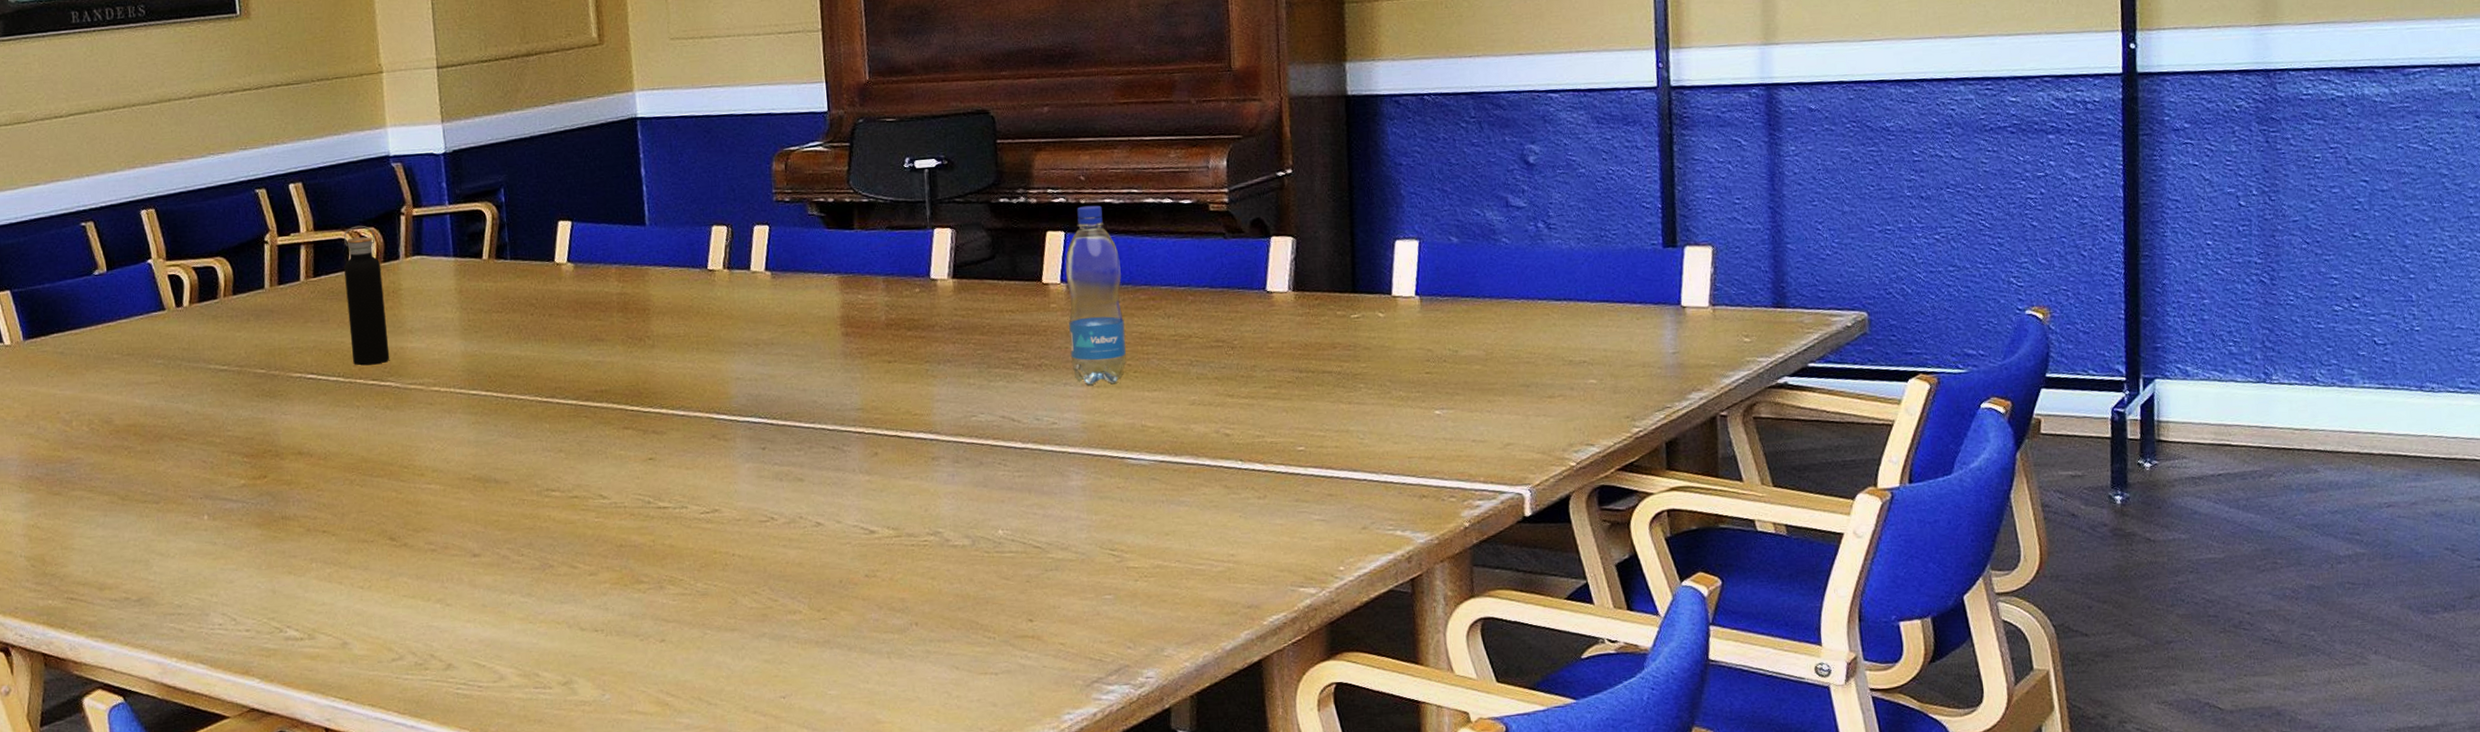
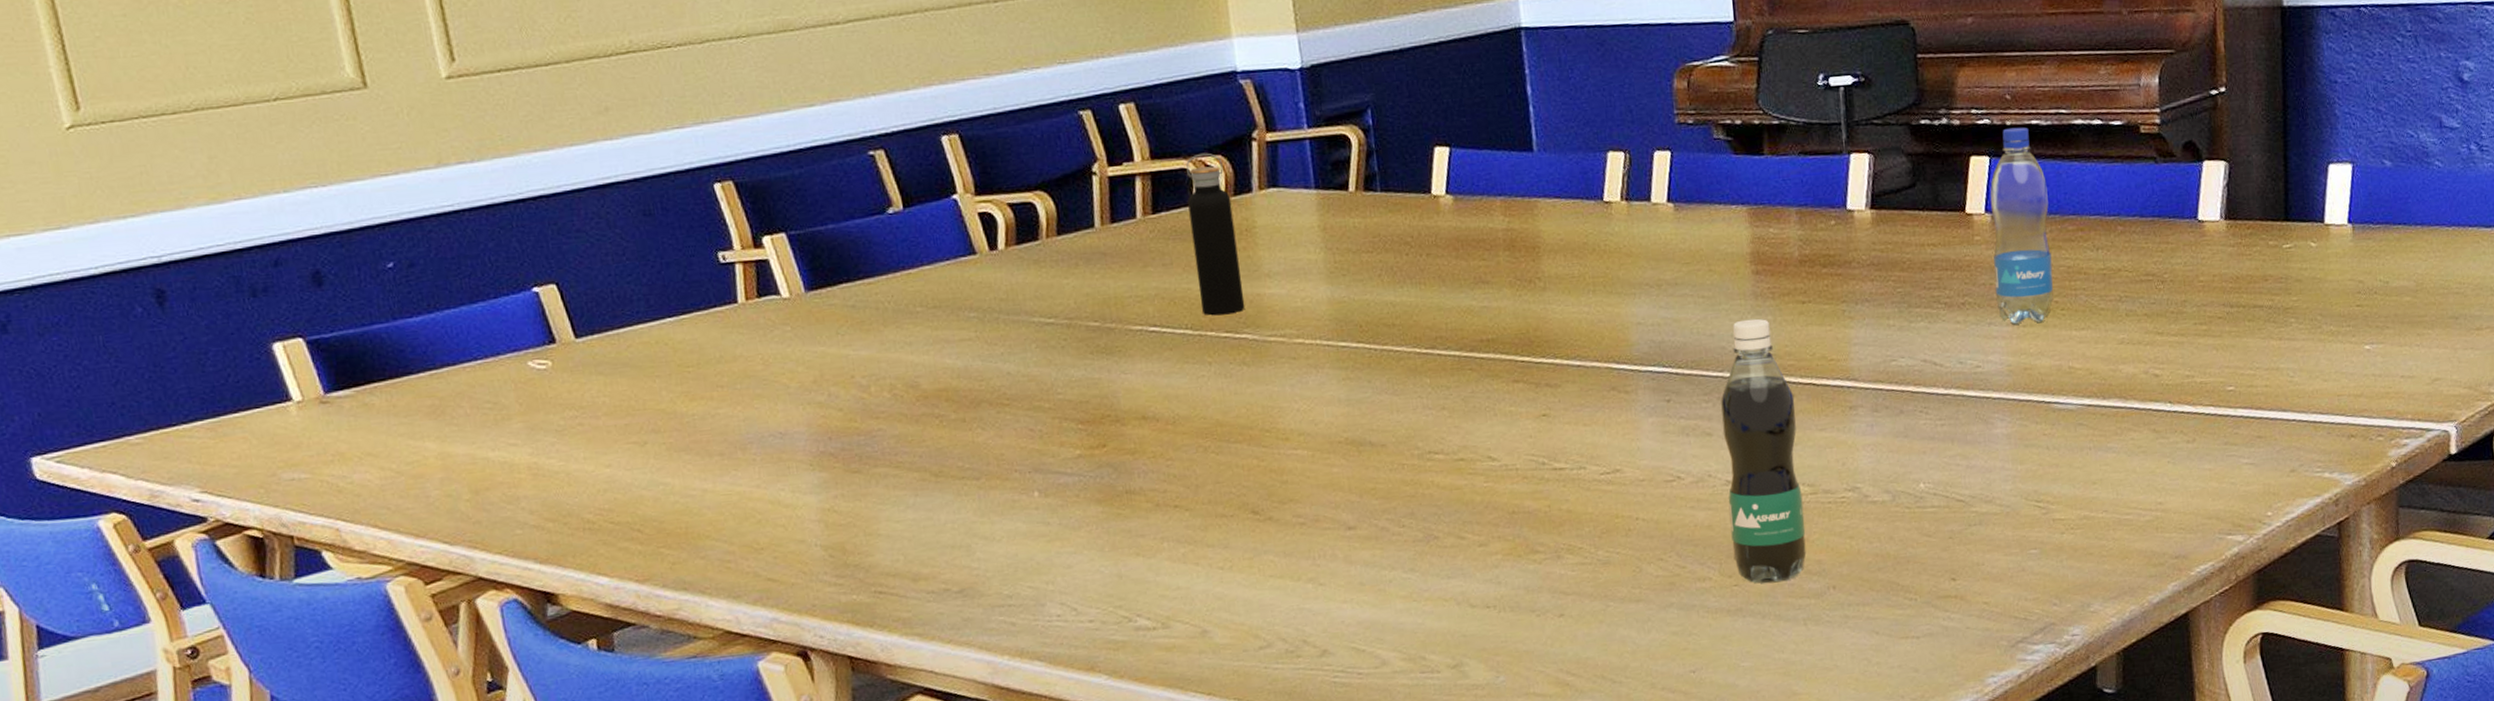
bottle: none [811,375,891,619] -> present [1720,318,1807,584]

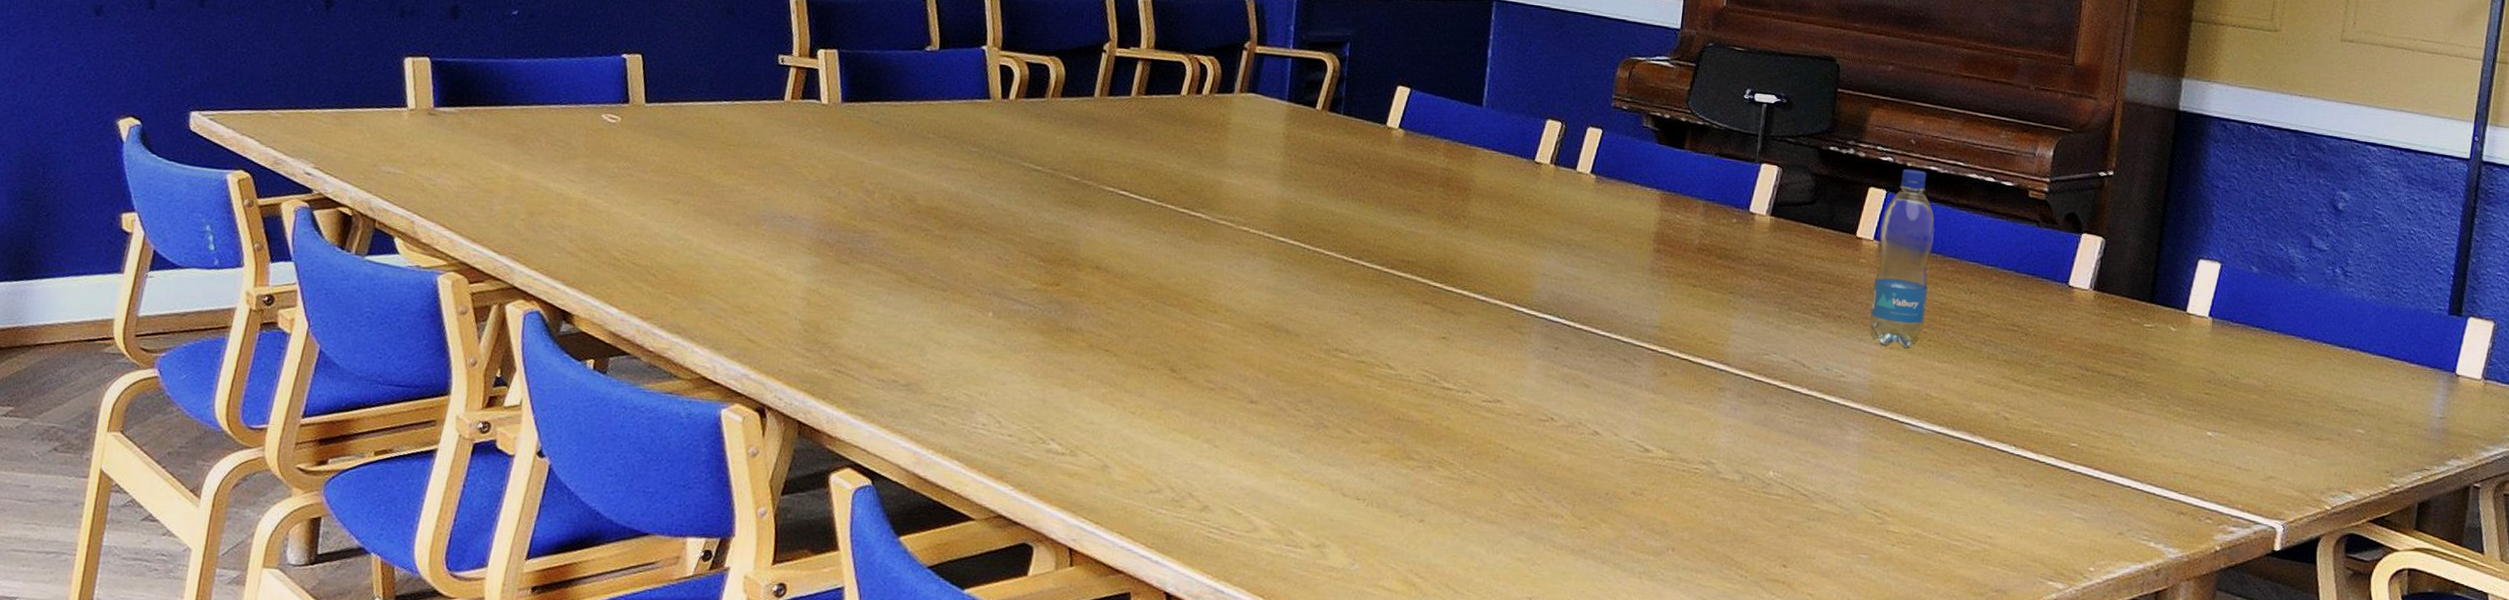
water bottle: present [1186,153,1245,315] -> none [1168,52,1214,193]
bottle: present [1720,318,1807,584] -> none [1587,290,1670,534]

